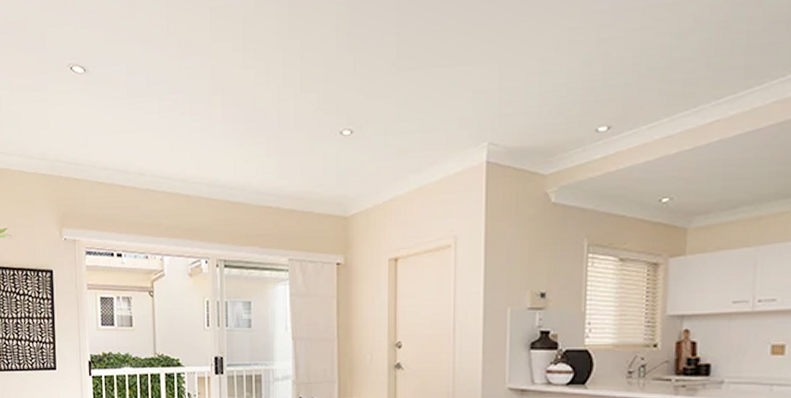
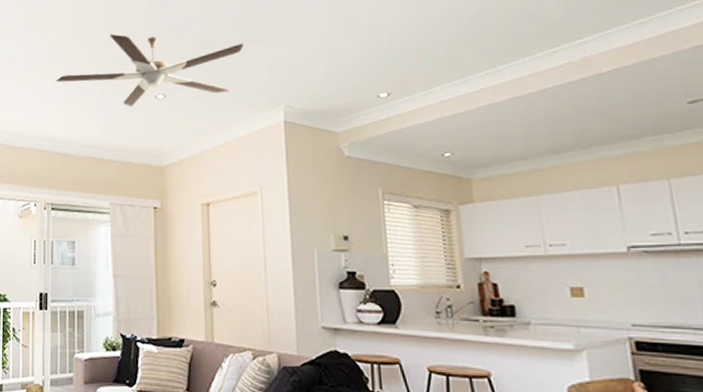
ceiling fan: none [225,52,447,146] -> present [56,33,245,107]

